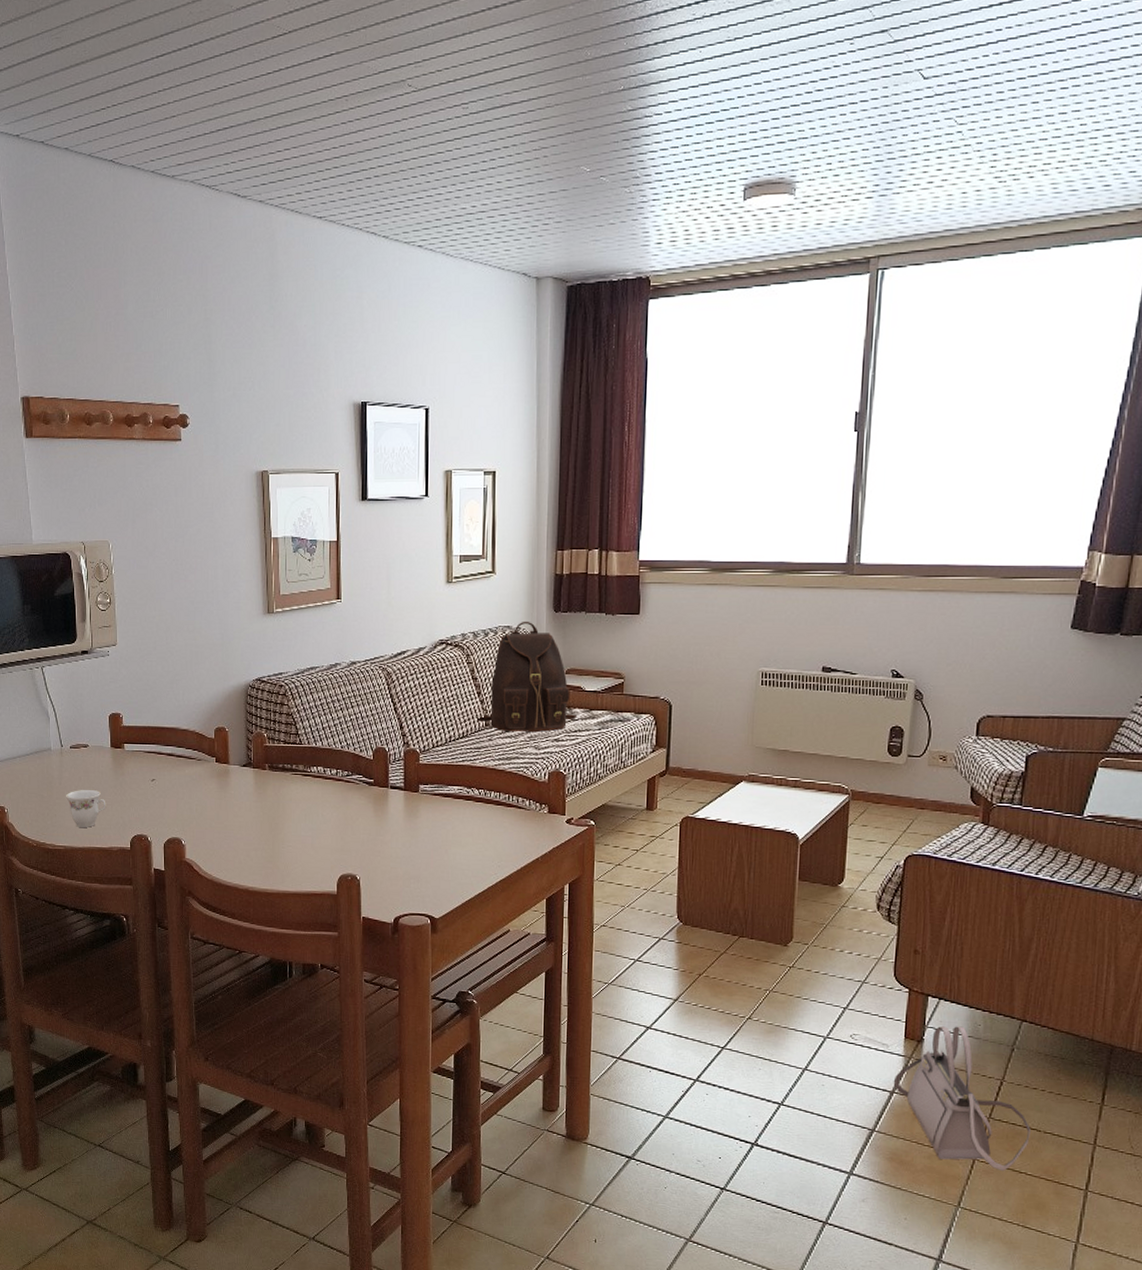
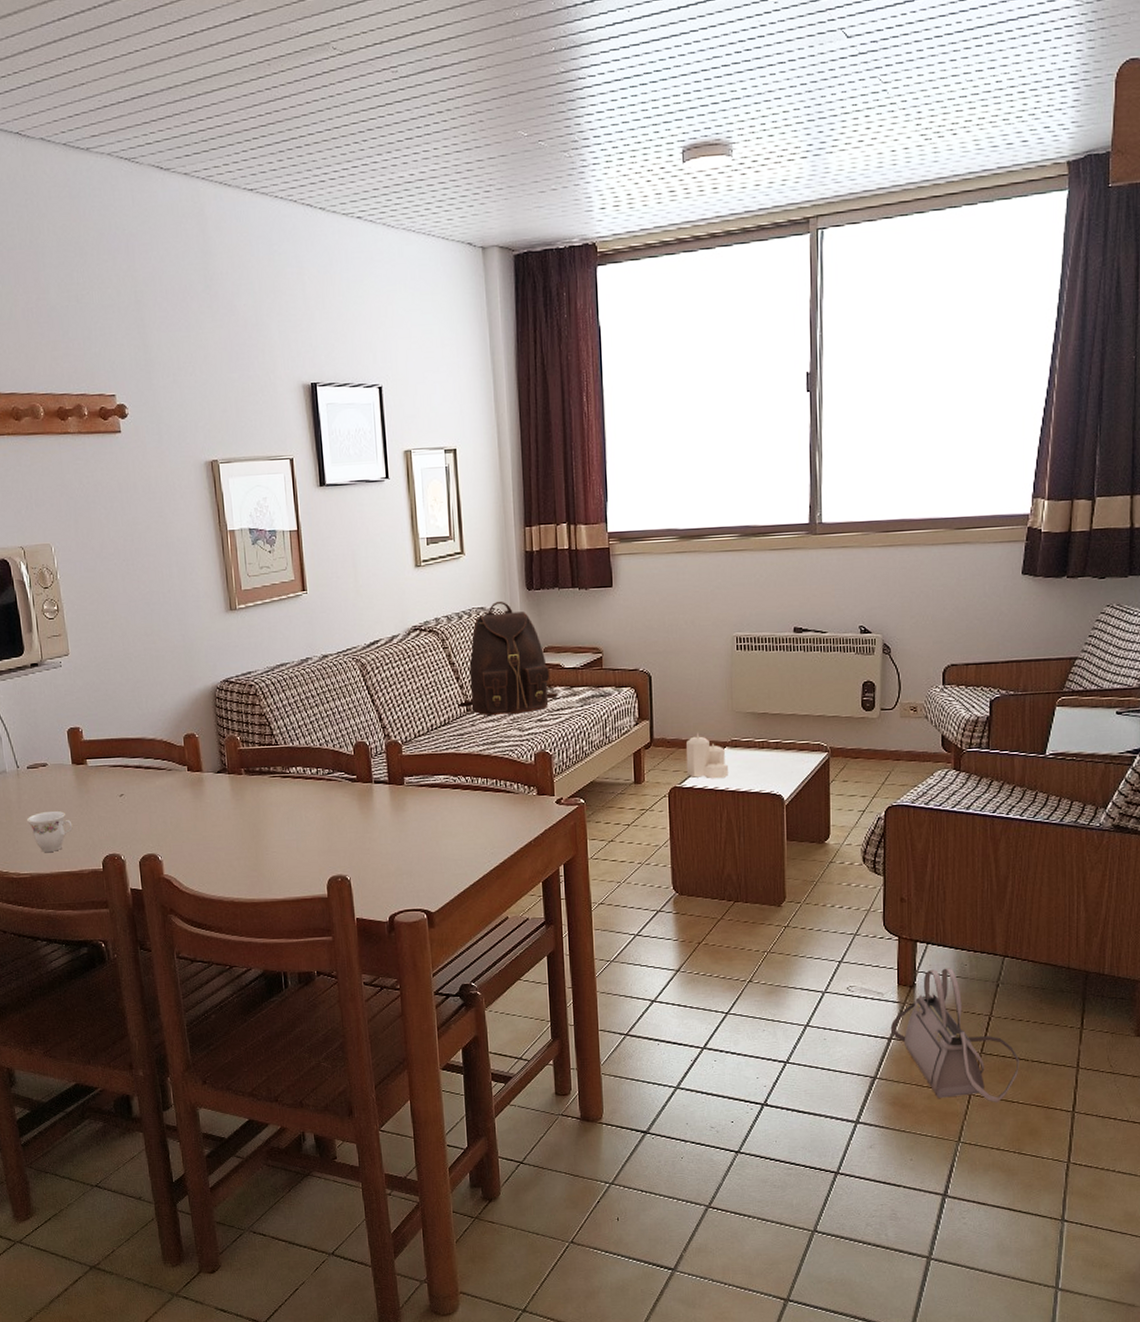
candle: none [700,764,743,813] -> present [685,732,728,779]

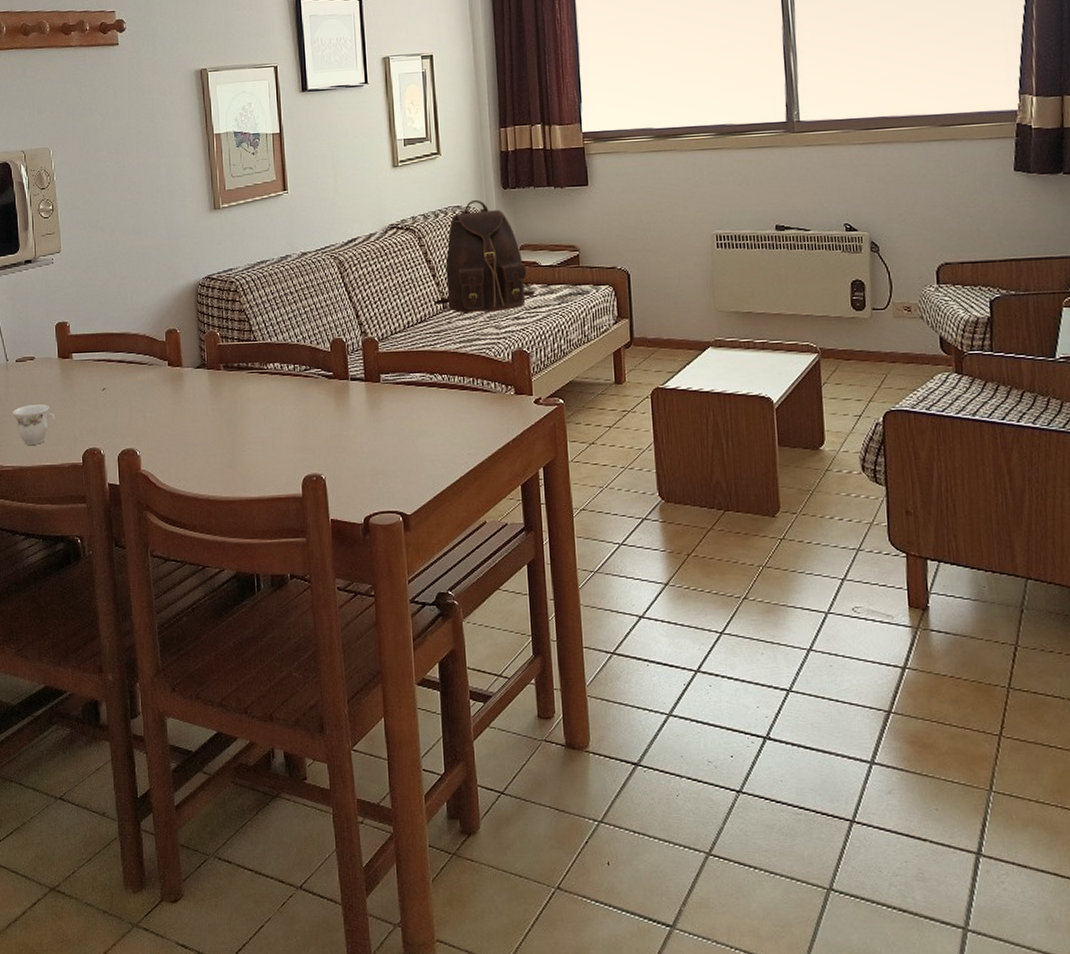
candle: present [685,732,728,779] -> none [667,331,713,380]
handbag: present [890,968,1019,1103] -> none [903,589,1054,747]

